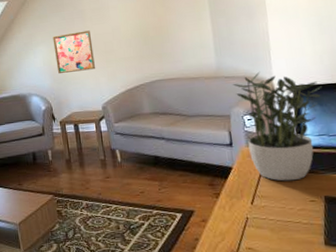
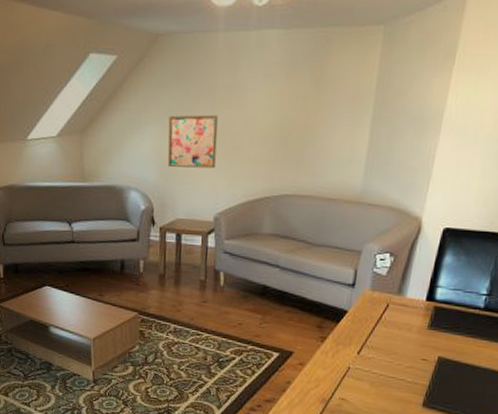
potted plant: present [232,71,322,181] -> none [371,203,476,335]

